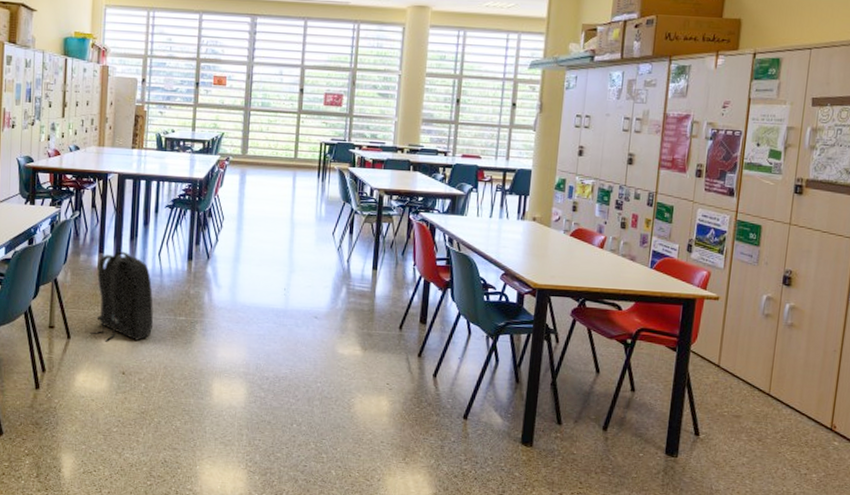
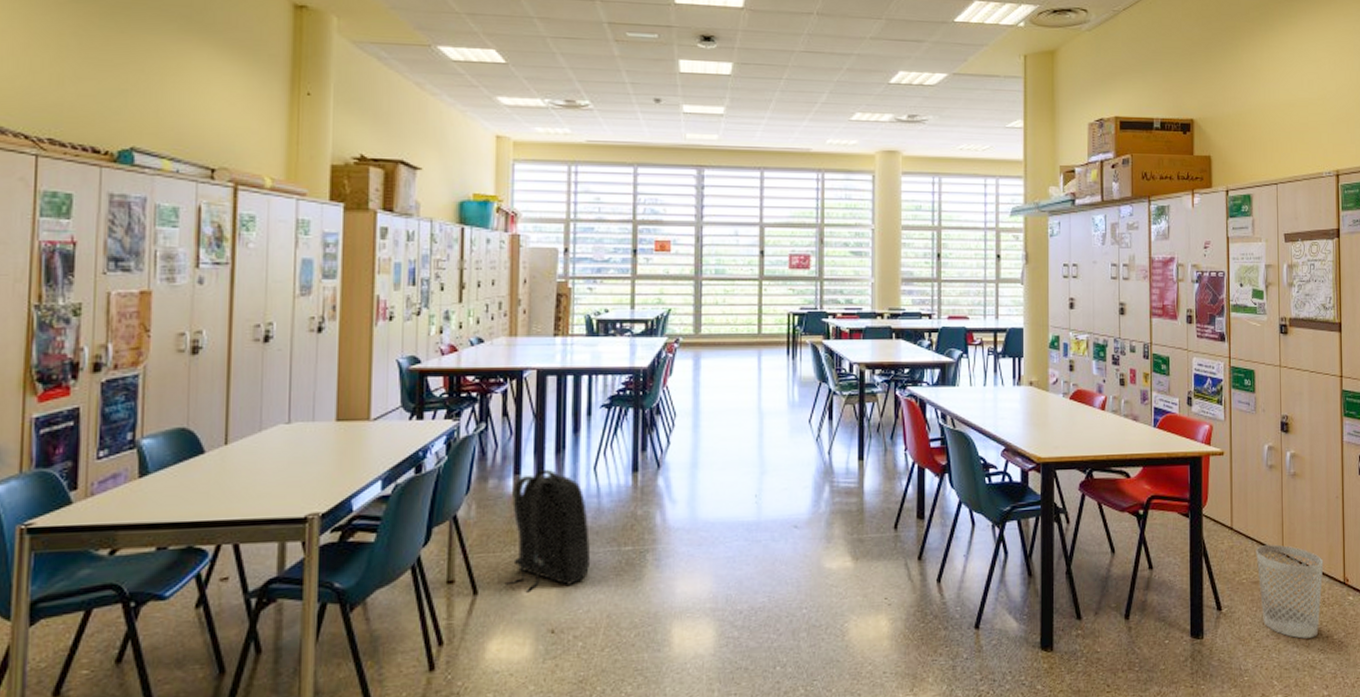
wastebasket: none [740,385,812,473] -> present [1256,544,1324,639]

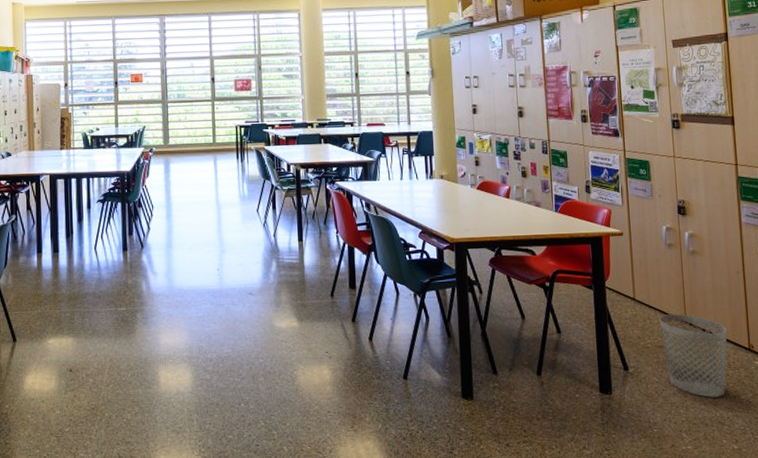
backpack: present [504,469,590,593] -> none [35,249,95,341]

